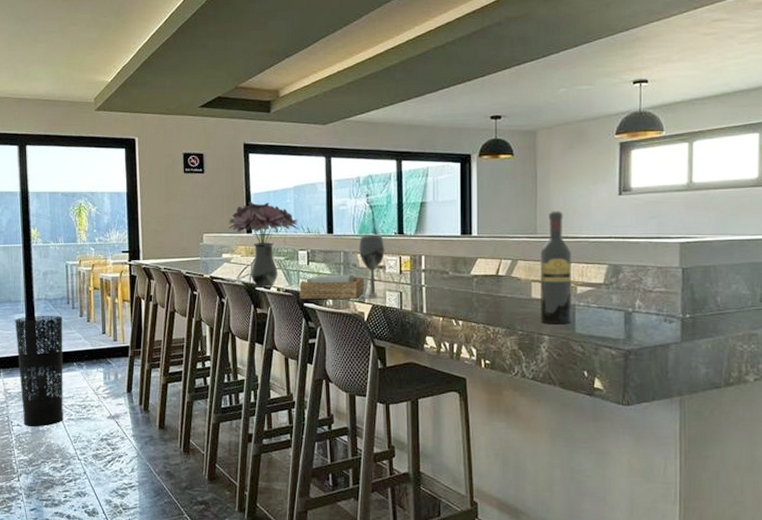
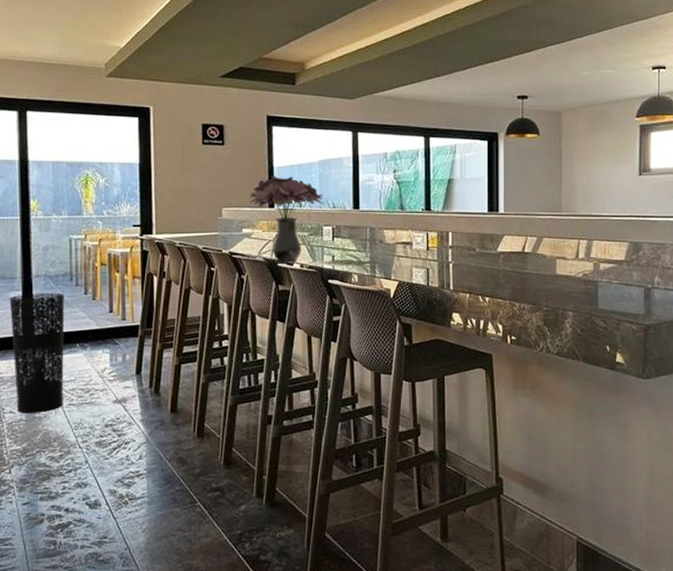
napkin holder: present [299,274,364,300] -> none [324,251,391,277]
wine glass: present [358,235,385,300] -> none [385,211,412,276]
wine bottle: present [540,211,572,324] -> none [564,189,595,300]

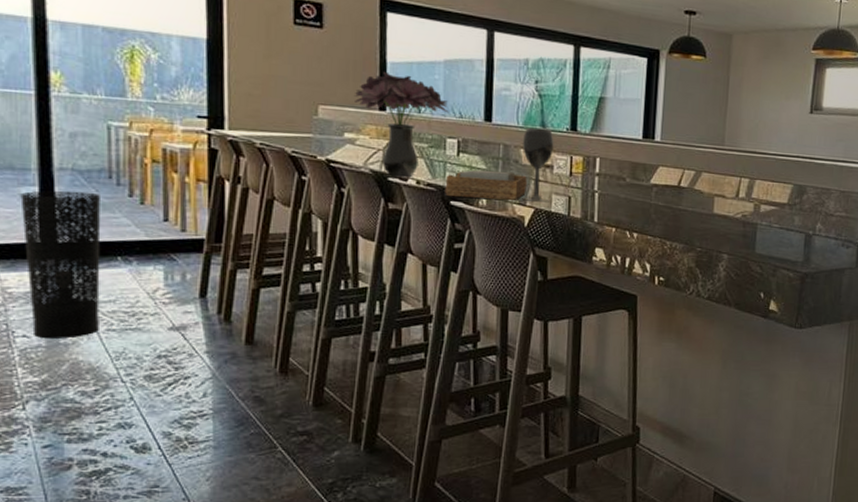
napkin holder: none [324,251,391,277] -> present [445,169,527,201]
wine glass: none [385,211,412,276] -> present [521,127,554,203]

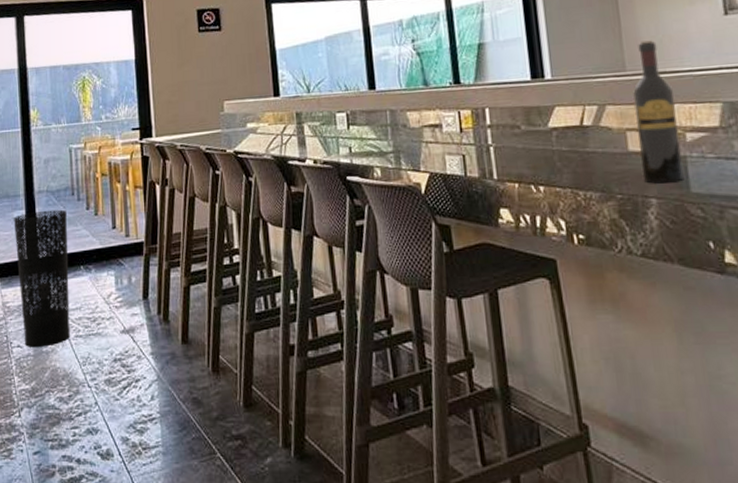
flower arrangement: present [354,71,449,178] -> none [251,58,335,160]
napkin holder: present [445,169,527,201] -> none [339,137,419,173]
wine glass: present [521,127,554,203] -> none [407,86,445,167]
wine bottle: none [721,122,758,244] -> present [633,40,684,184]

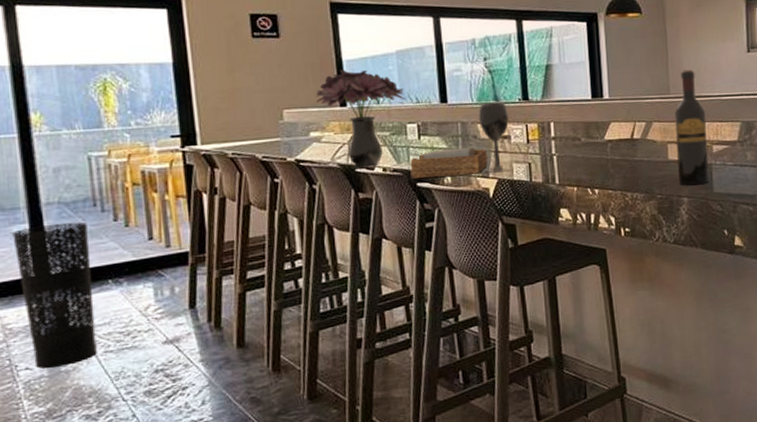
flower arrangement: none [251,58,335,160] -> present [315,69,406,168]
napkin holder: none [339,137,419,173] -> present [410,147,488,179]
wine glass: none [407,86,445,167] -> present [478,102,512,174]

